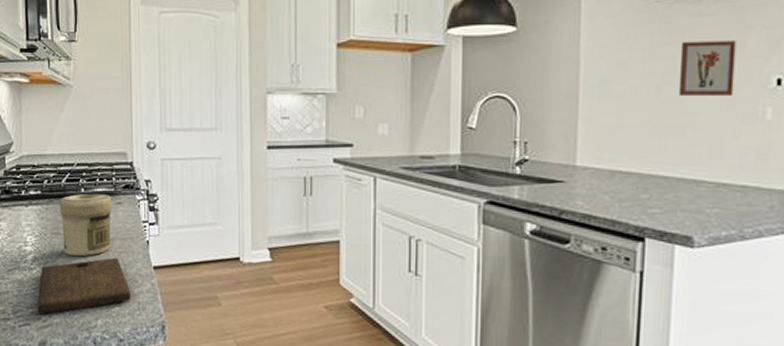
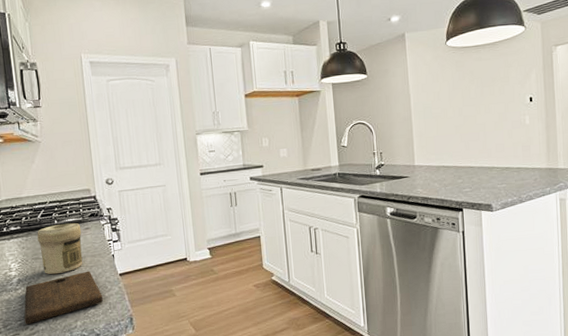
wall art: present [678,40,737,95] -> none [471,75,505,113]

